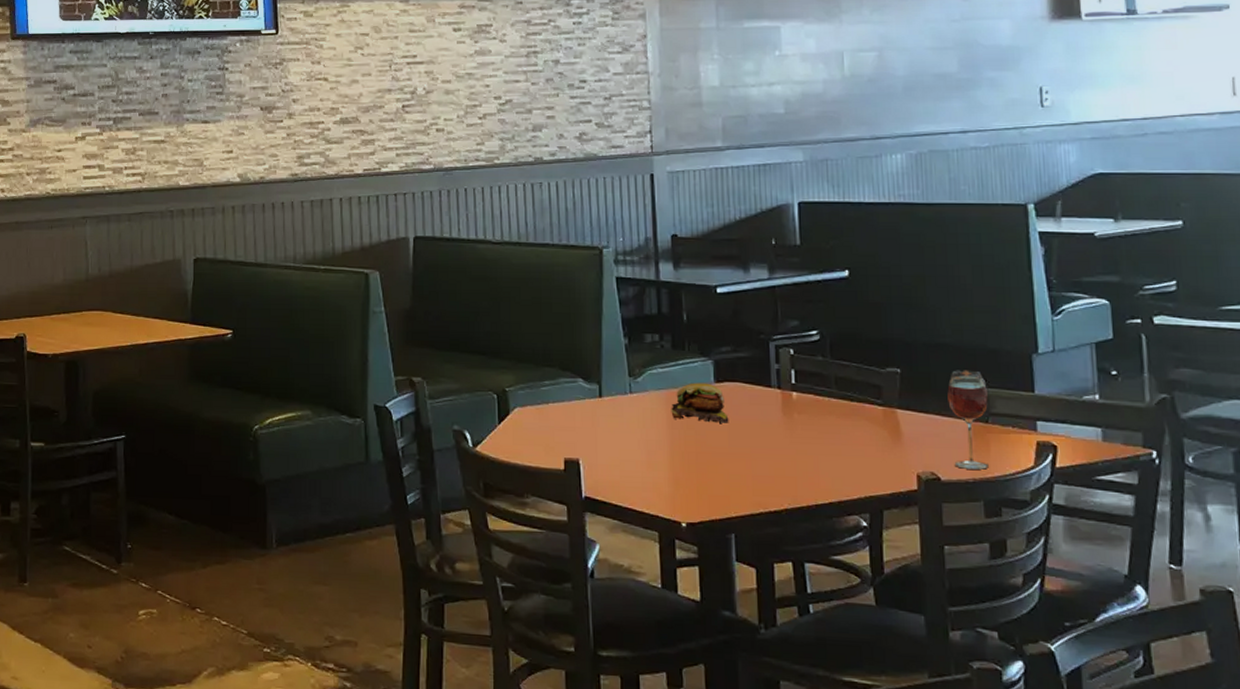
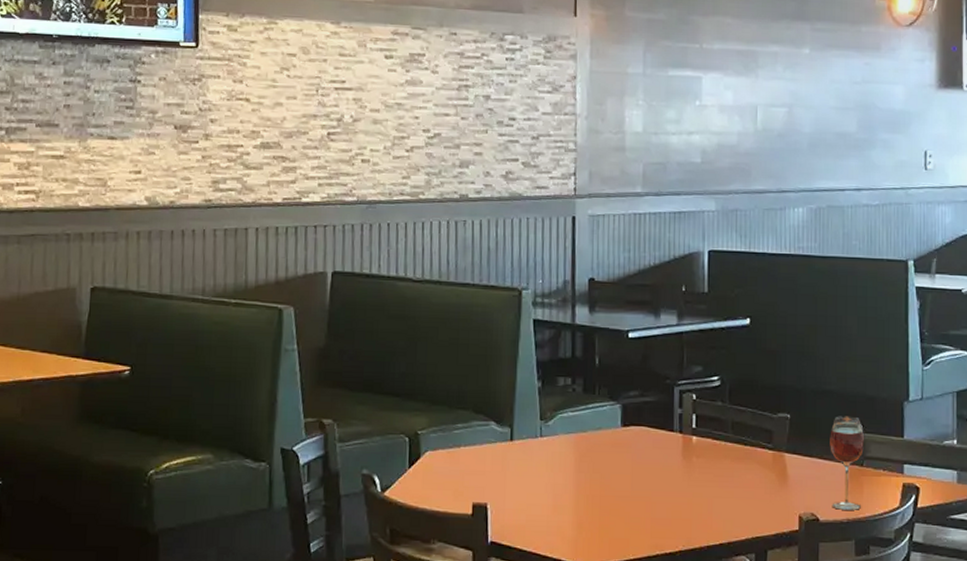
burger: present [671,383,729,423] -> none [578,426,633,467]

